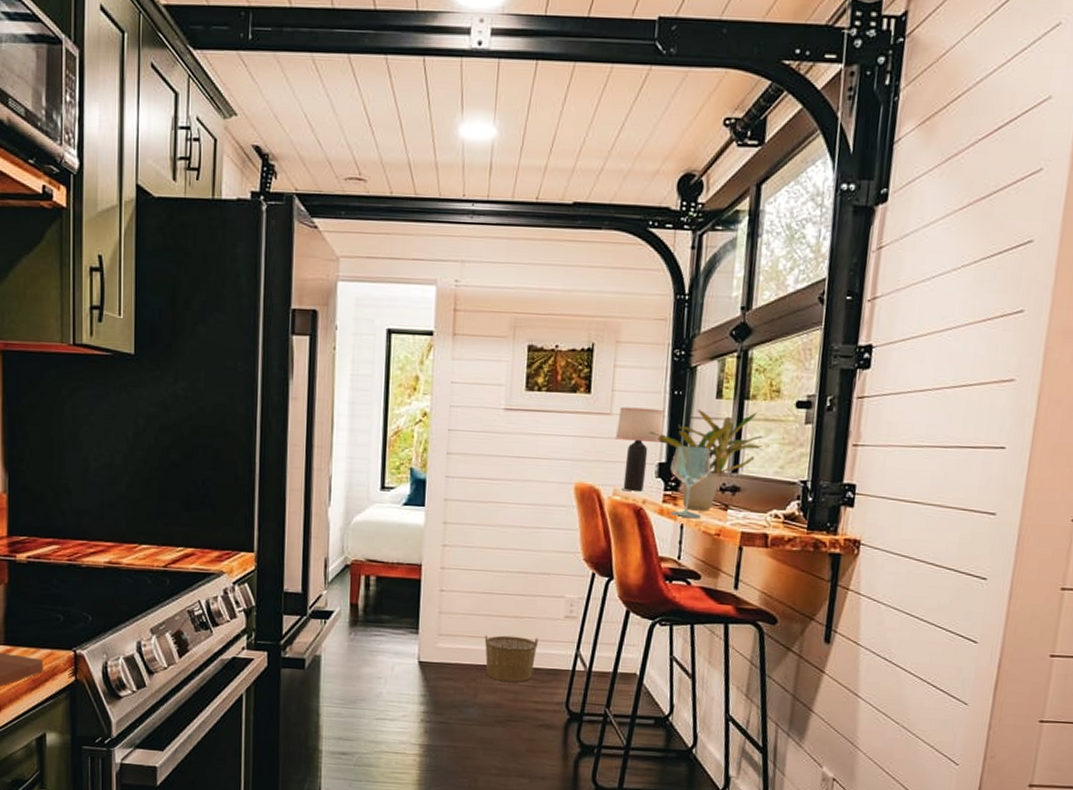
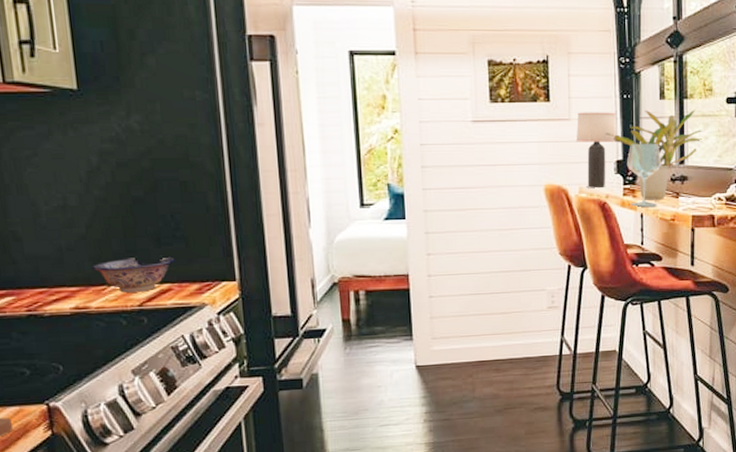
bowl: none [127,519,202,554] -> present [91,256,176,293]
basket: present [484,634,538,683] -> none [476,330,526,374]

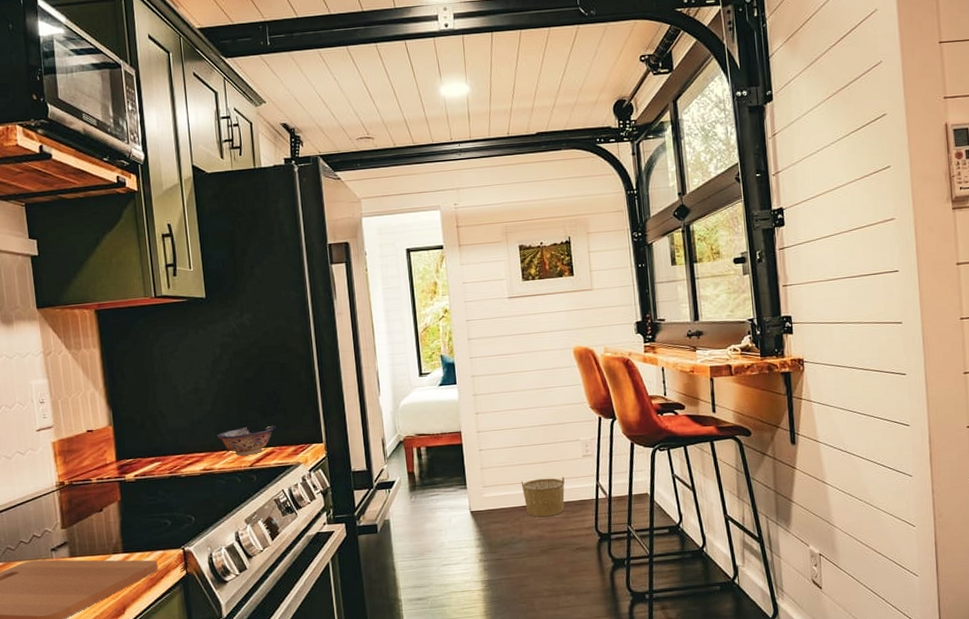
basket: none [476,330,526,374] -> present [521,477,565,518]
table lamp: present [575,112,617,189] -> none [598,280,635,348]
potted plant: present [605,109,702,200] -> none [624,271,714,355]
wine glass: present [627,143,662,207] -> none [646,304,678,362]

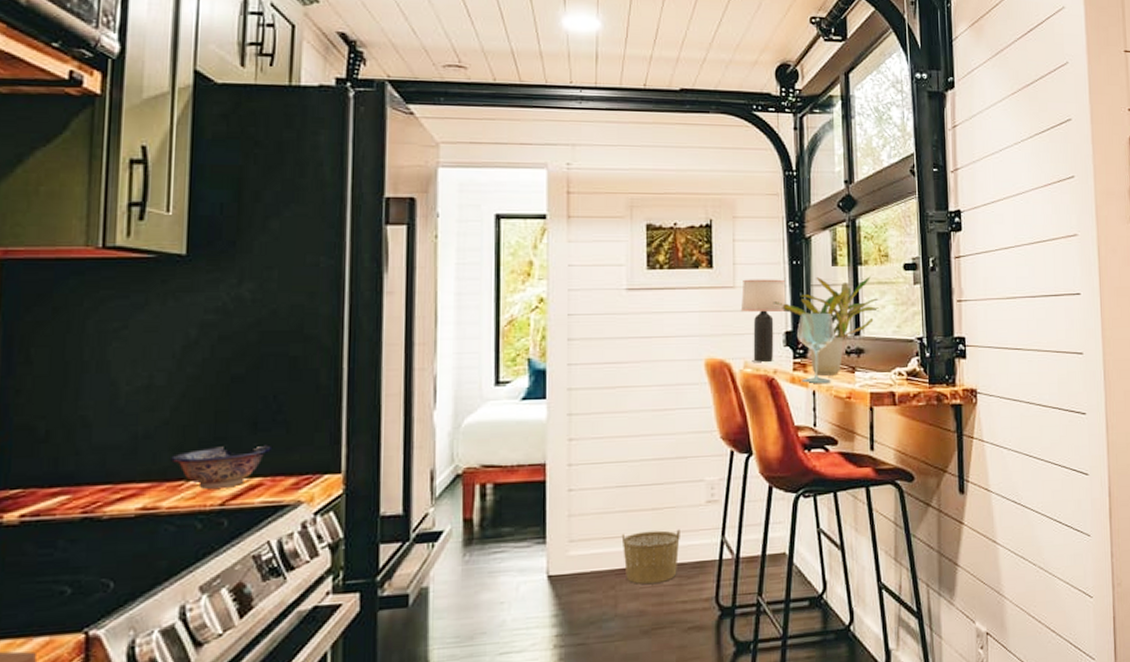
table lamp: none [598,280,635,348] -> present [740,279,786,363]
potted plant: none [624,271,714,355] -> present [772,276,879,376]
wine glass: none [646,304,678,362] -> present [797,312,836,383]

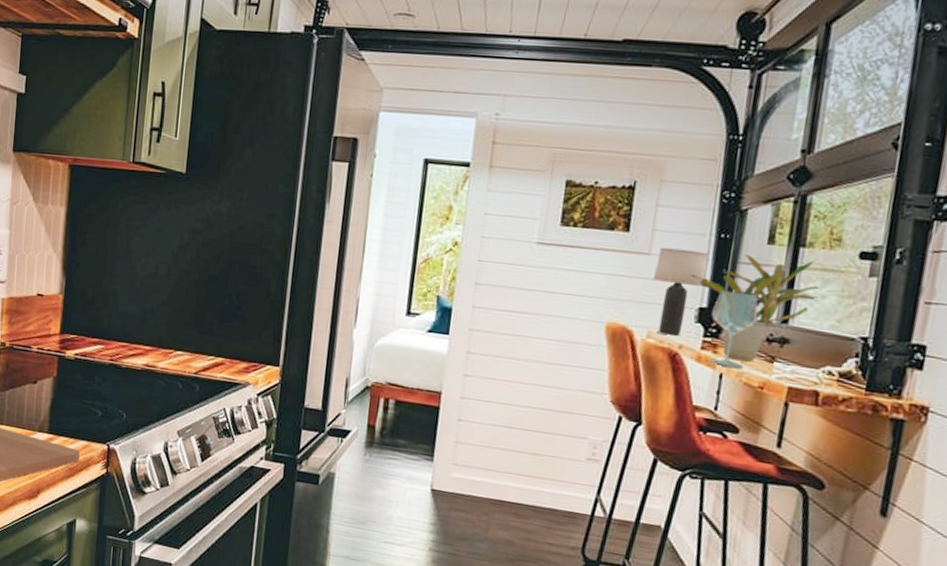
bowl: present [169,444,273,489] -> none [165,328,233,362]
basket: present [621,529,680,585] -> none [499,469,557,522]

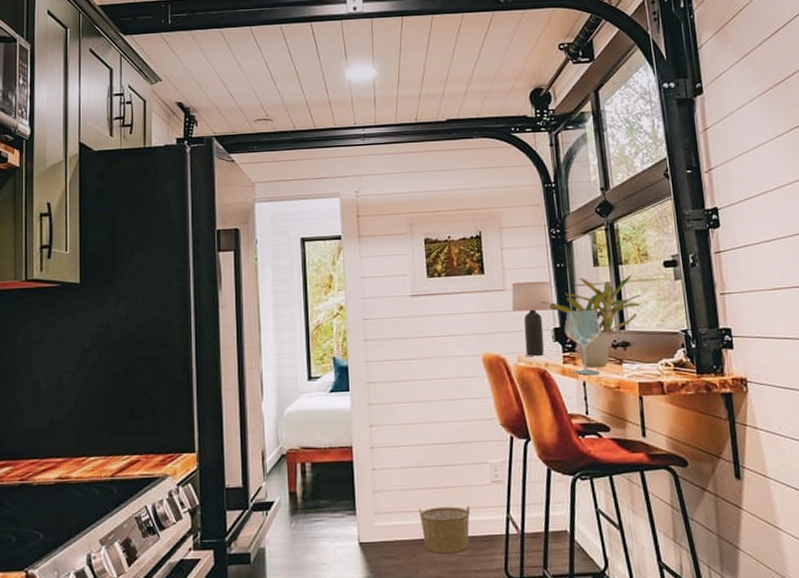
basket: none [499,469,557,522] -> present [419,506,470,554]

